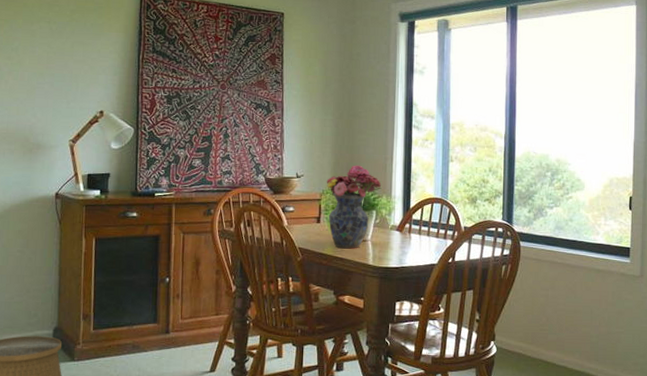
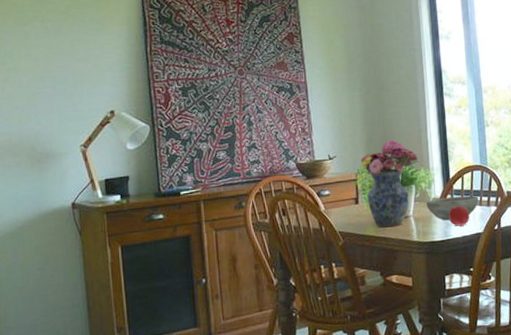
bowl: none [384,226,436,248] -> present [426,195,479,221]
fruit: none [404,233,426,255] -> present [448,203,470,226]

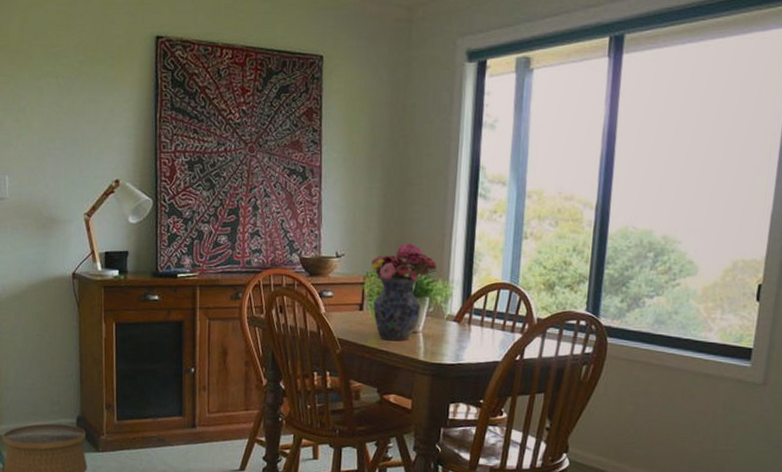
bowl: present [426,195,479,221] -> none [439,315,502,342]
fruit: present [448,203,470,226] -> none [463,324,489,351]

